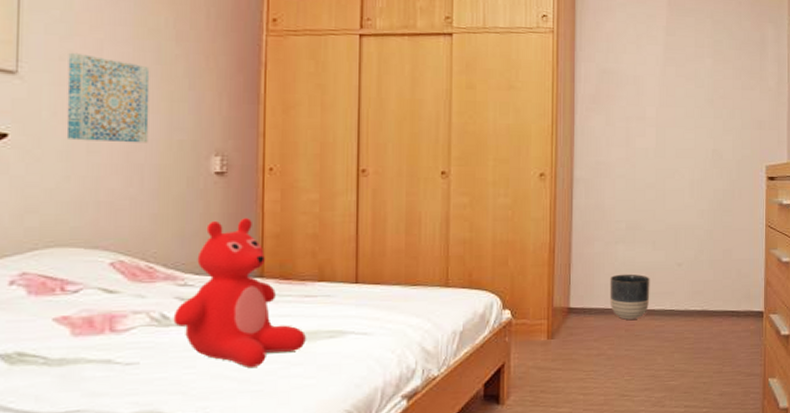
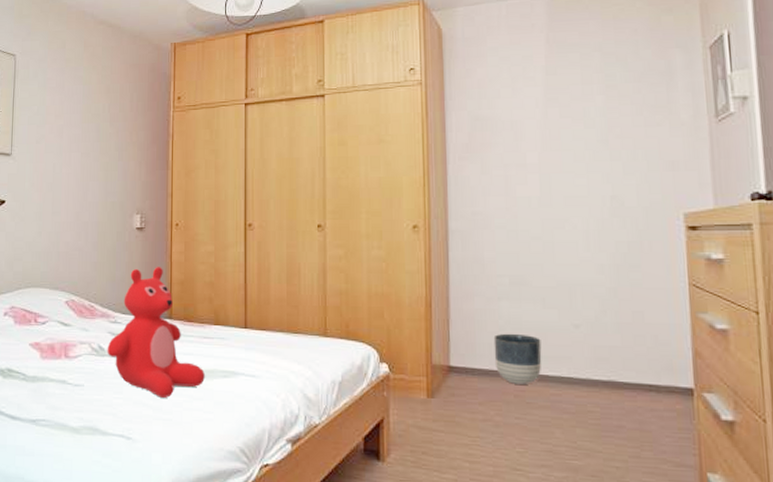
wall art: present [66,52,150,143] -> none [39,137,93,205]

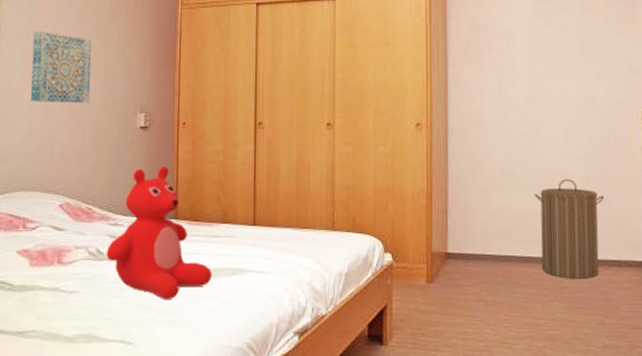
wall art: none [39,137,93,205] -> present [30,30,92,103]
planter: present [493,333,542,384] -> none [486,220,527,266]
laundry hamper: none [550,288,638,404] -> present [534,178,605,279]

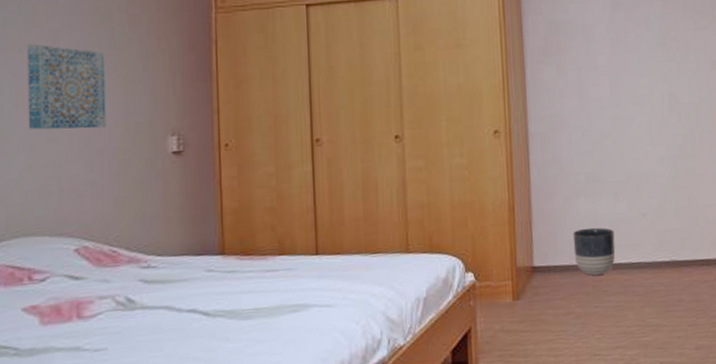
teddy bear: present [106,166,212,299] -> none [138,196,270,347]
planter: none [486,220,527,266] -> present [573,227,616,276]
laundry hamper: present [534,178,605,279] -> none [621,179,692,283]

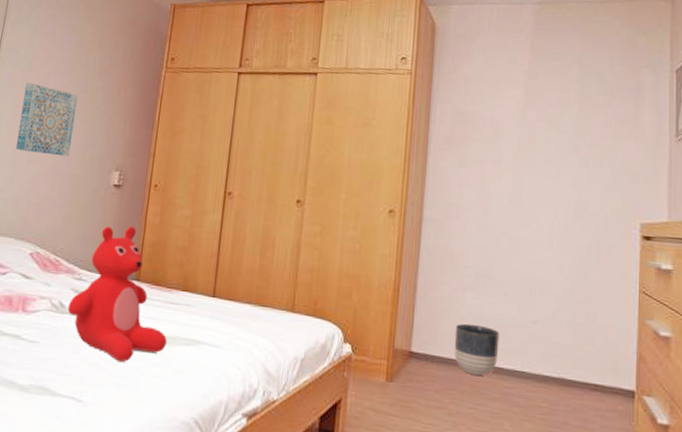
teddy bear: none [138,196,270,347] -> present [67,226,167,362]

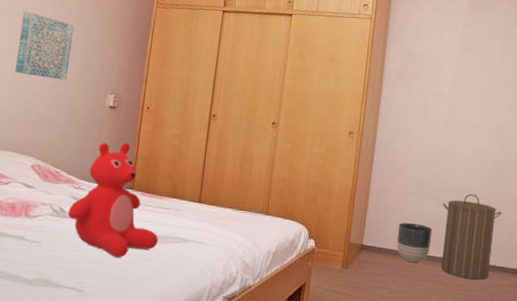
laundry hamper: none [511,286,591,402] -> present [441,193,502,280]

